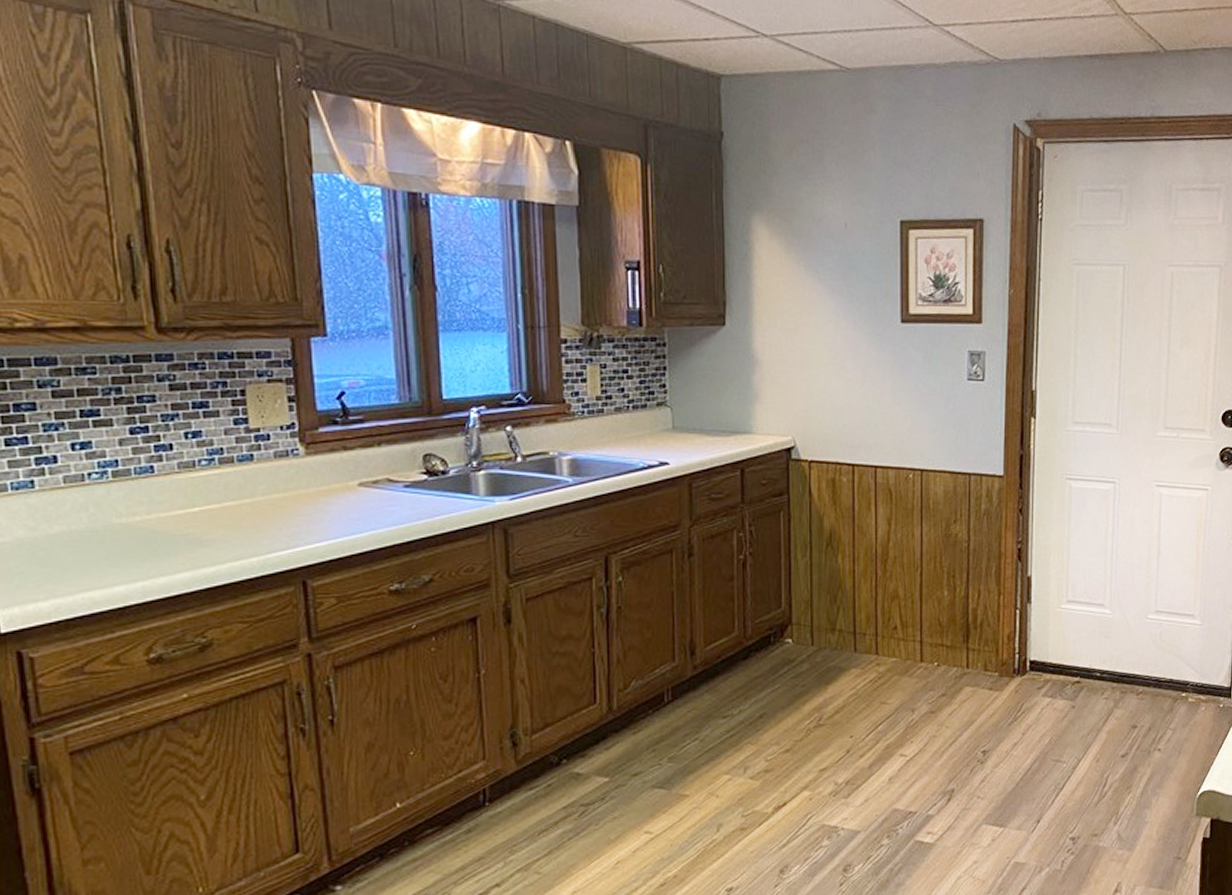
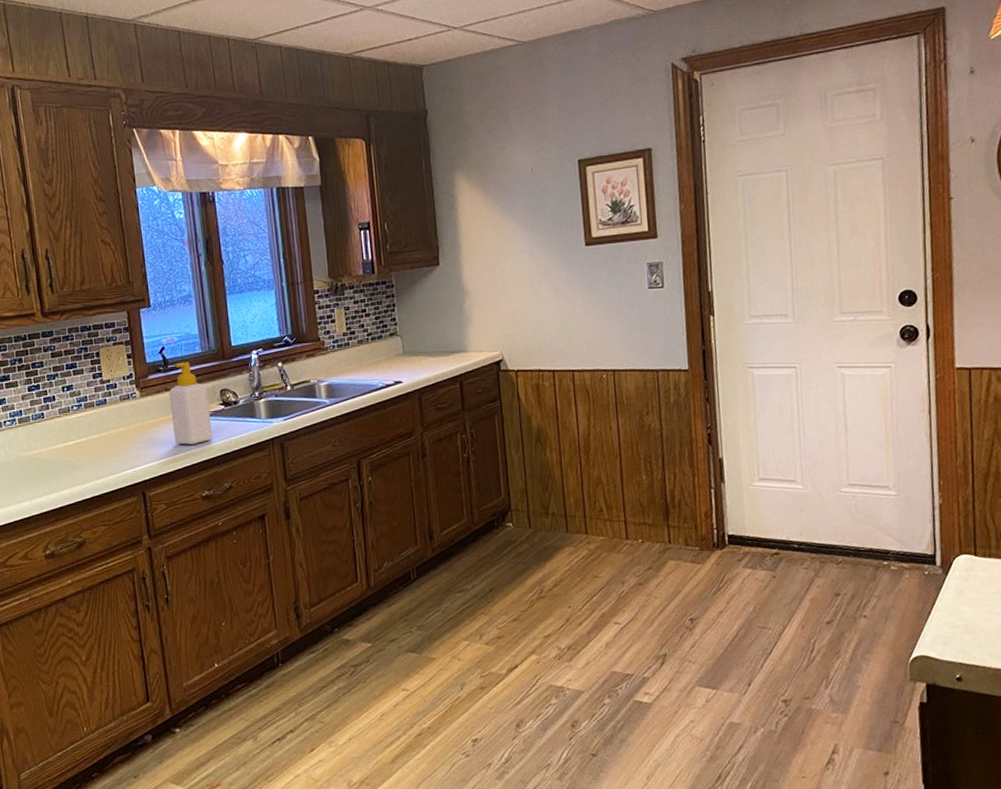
soap bottle: none [349,414,409,522] -> present [169,362,212,445]

